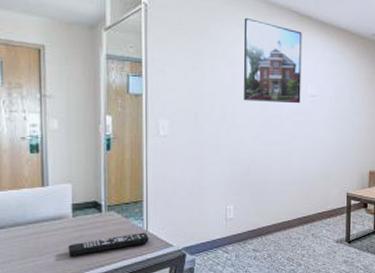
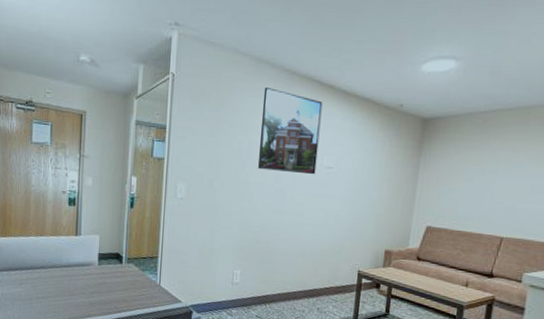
remote control: present [68,232,149,256] -> none [92,286,161,300]

